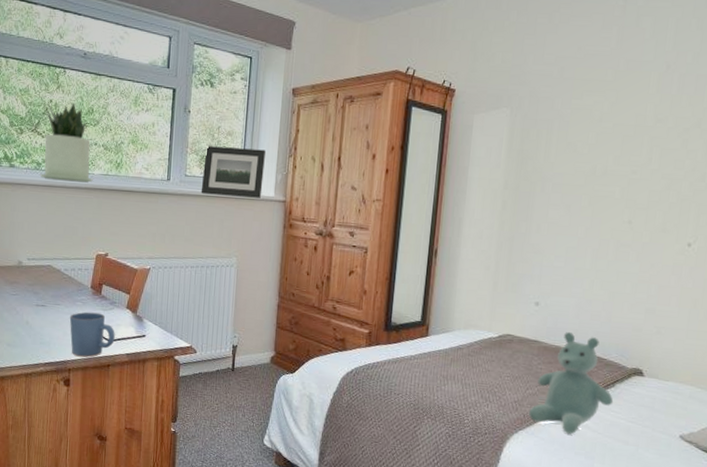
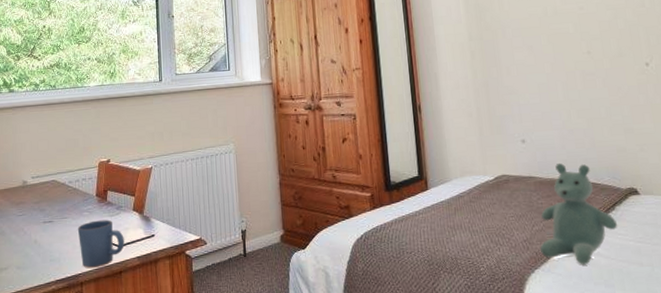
planter: present [39,102,93,183] -> none [38,25,89,99]
picture frame: present [201,146,267,198] -> none [191,40,250,89]

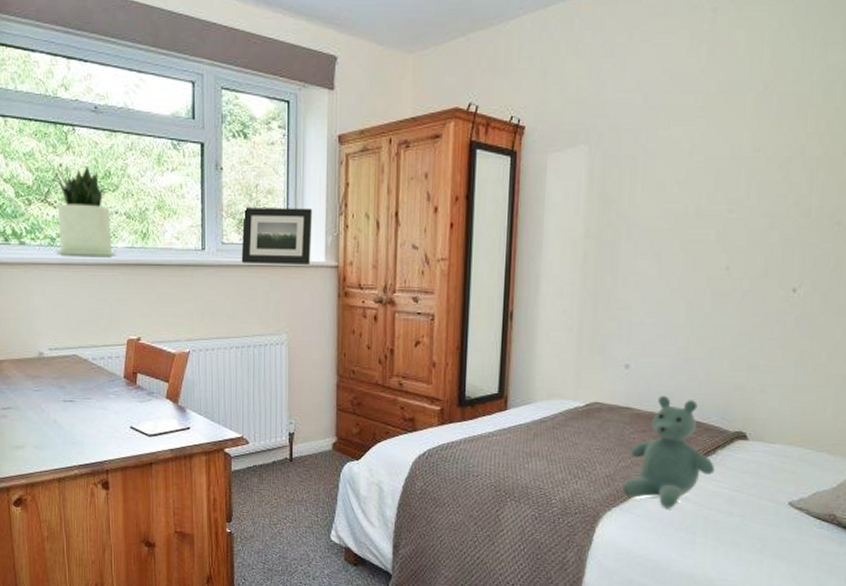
planter: none [38,25,89,99] -> present [53,165,117,258]
mug: present [77,219,124,269] -> none [102,405,156,457]
picture frame: none [191,40,250,89] -> present [241,208,313,265]

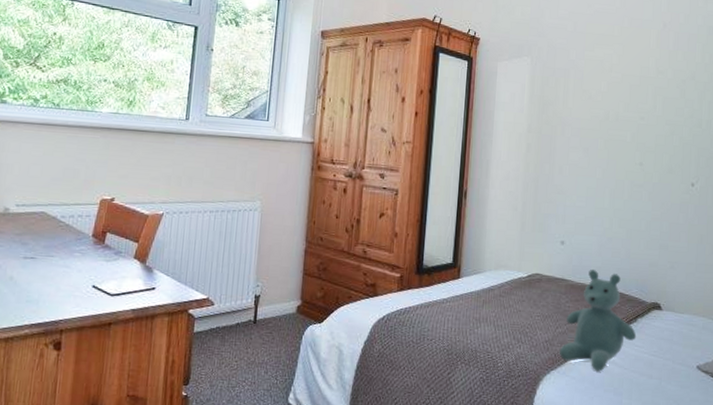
planter: present [53,165,117,258] -> none [36,36,101,121]
picture frame: present [241,208,313,265] -> none [222,85,294,139]

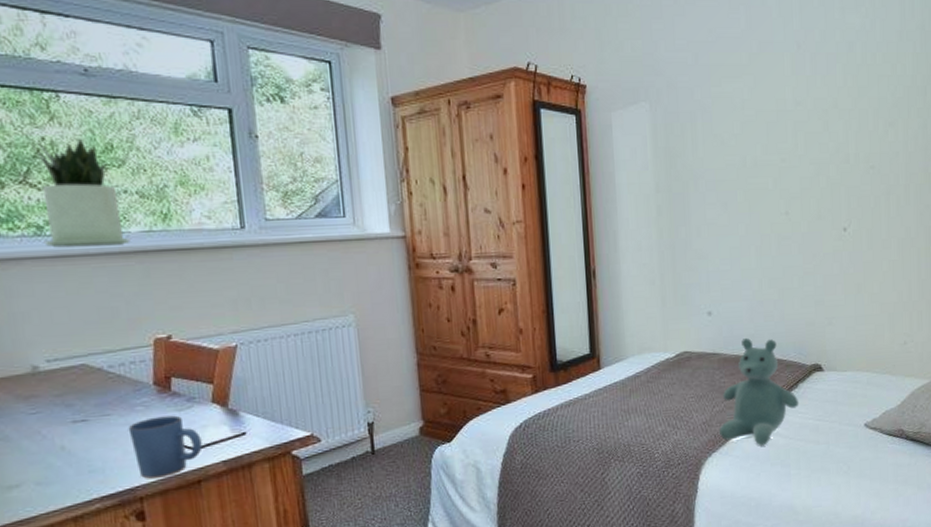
planter: none [36,36,101,121] -> present [33,138,131,248]
mug: none [64,263,119,317] -> present [128,415,202,480]

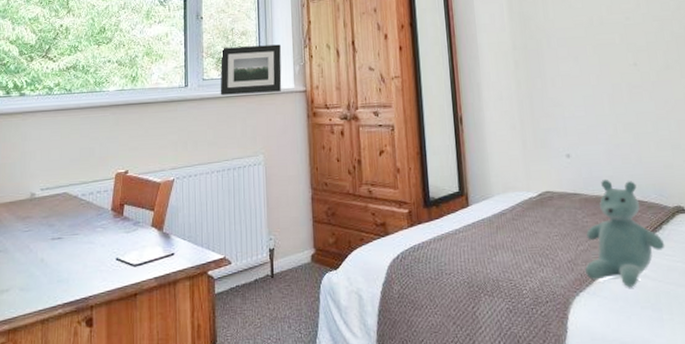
planter: present [33,138,131,248] -> none [52,24,108,104]
mug: present [128,415,202,480] -> none [89,236,141,291]
picture frame: none [288,176,374,240] -> present [220,44,282,95]

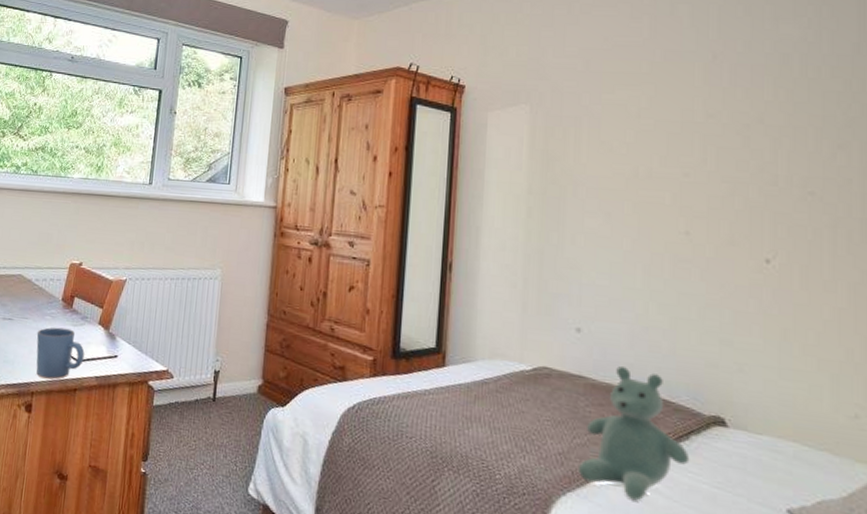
mug: none [89,236,141,291] -> present [36,327,85,380]
picture frame: present [220,44,282,95] -> none [184,148,256,204]

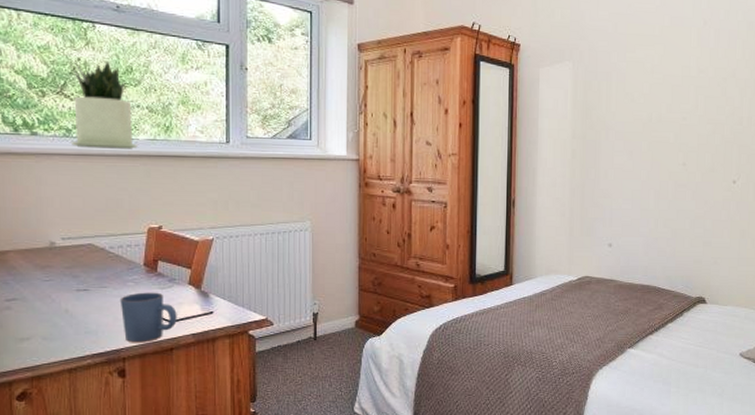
planter: none [18,105,72,187] -> present [70,60,138,149]
stuffed bear: present [577,365,690,500] -> none [610,268,683,363]

